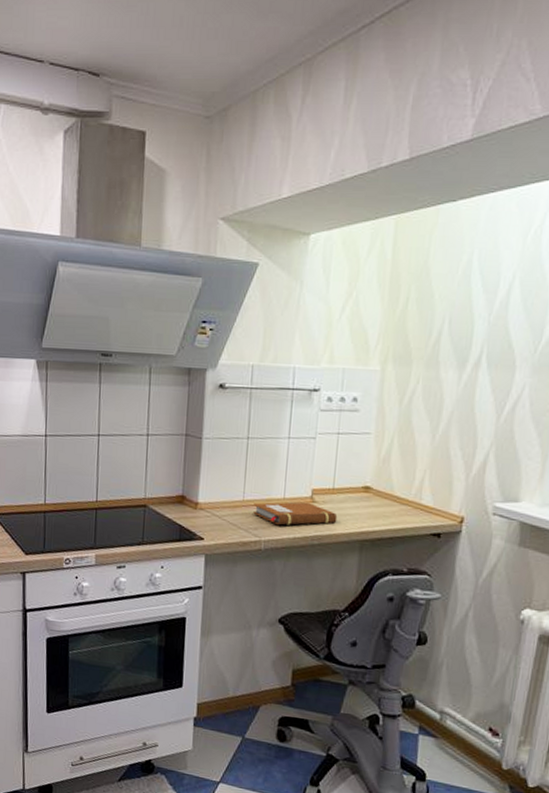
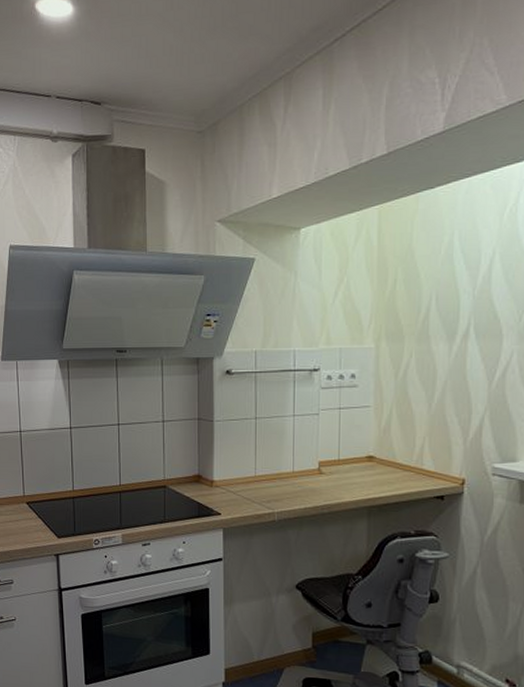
notebook: present [253,502,338,526] -> none [265,474,345,498]

